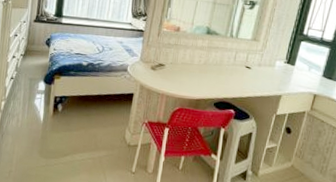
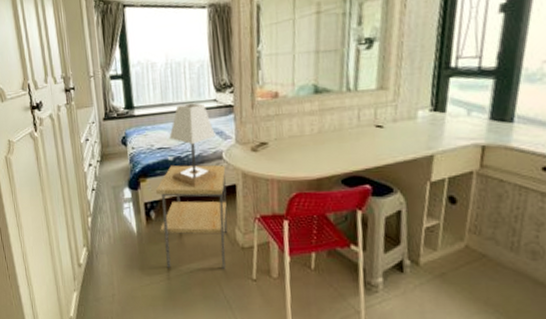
side table: none [63,70,128,162] -> present [155,165,228,270]
lamp: none [82,21,125,91] -> present [169,103,217,187]

